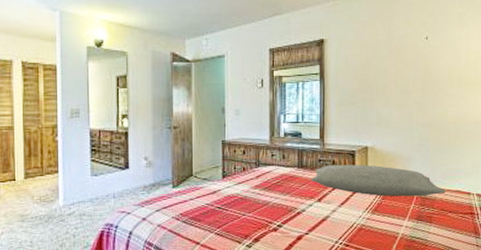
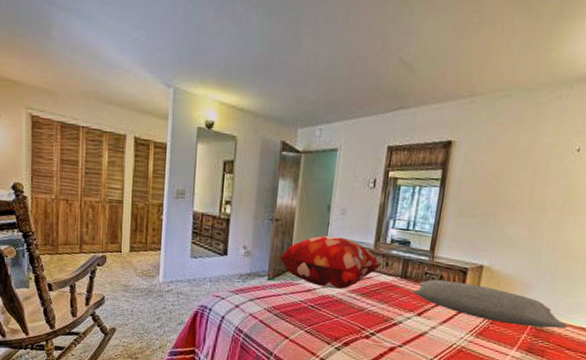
decorative pillow: none [182,136,279,188] -> present [280,235,382,290]

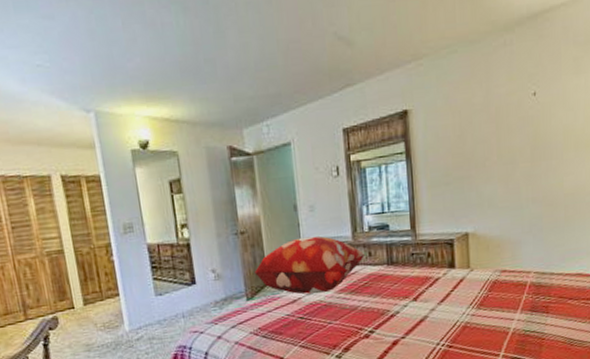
pillow: present [413,279,567,329] -> none [404,253,564,289]

